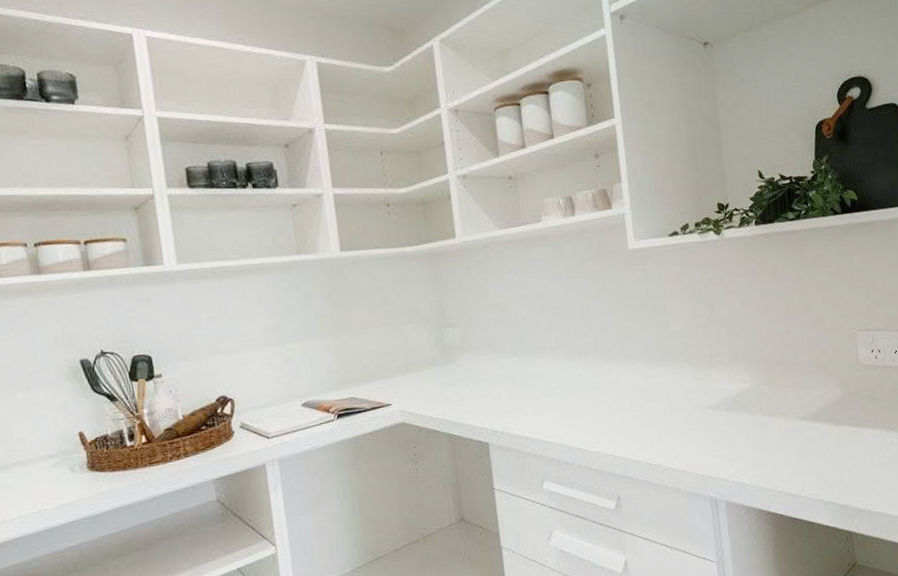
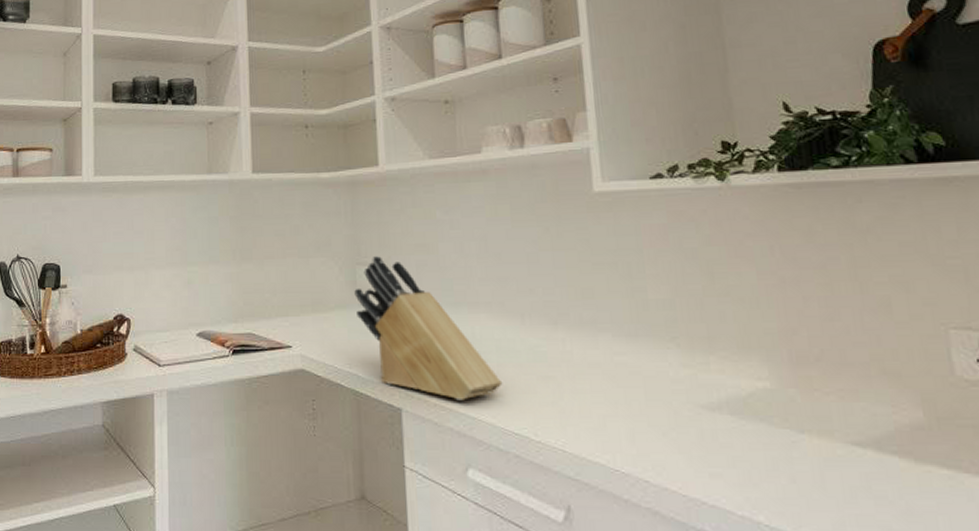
knife block: none [442,317,567,430] -> present [354,255,503,400]

